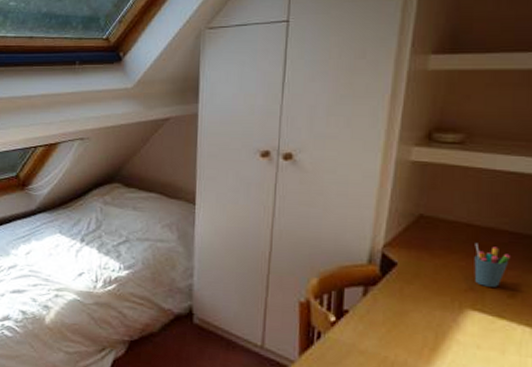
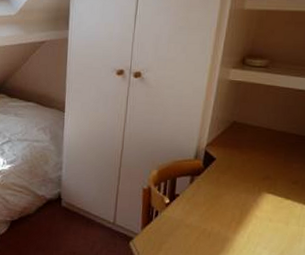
pen holder: present [474,242,511,287] -> none [270,143,297,176]

